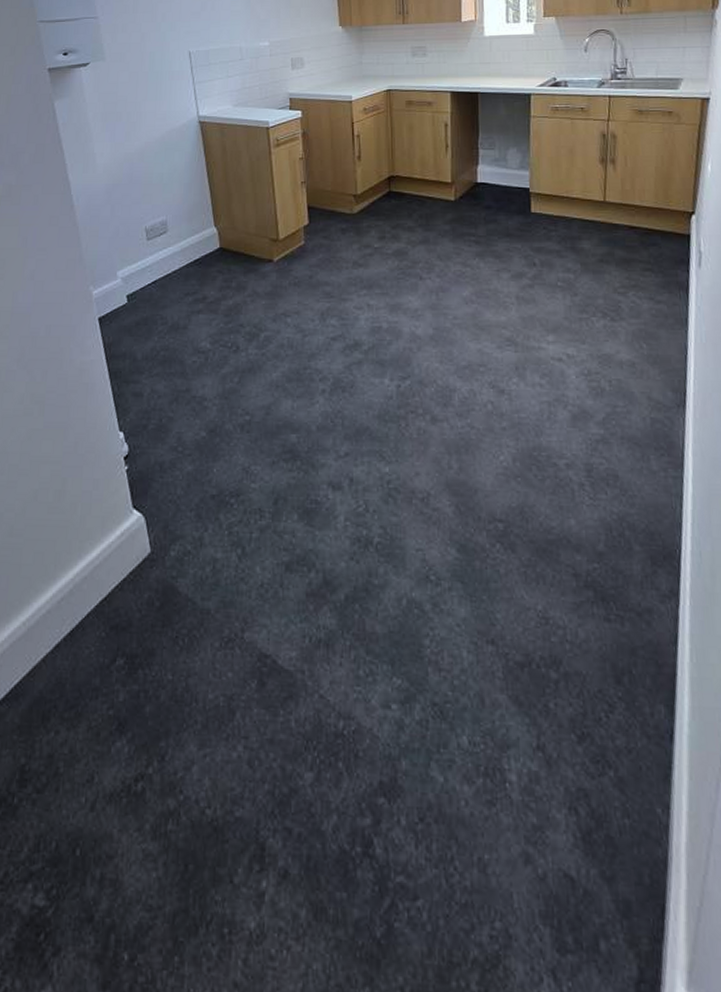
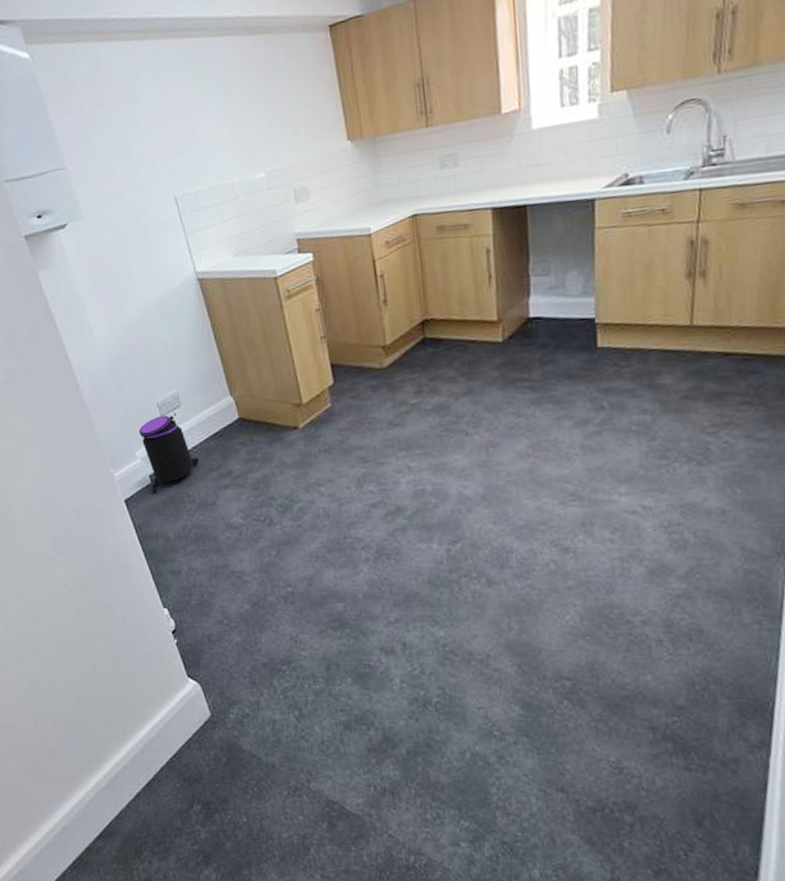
trash can: none [123,238,177,314] -> present [138,413,199,494]

